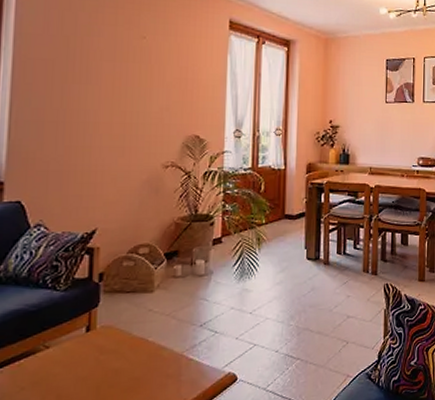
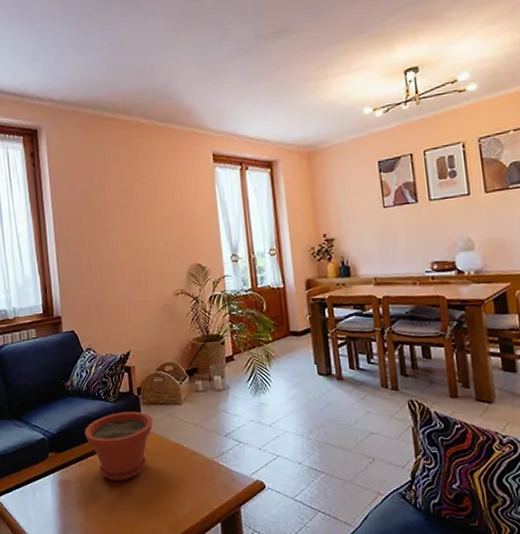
plant pot: none [14,301,114,389] -> present [84,411,154,481]

